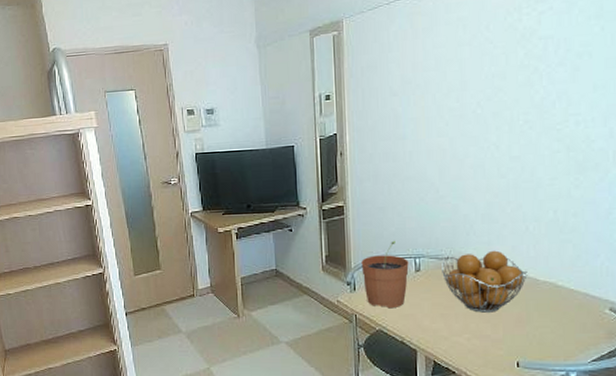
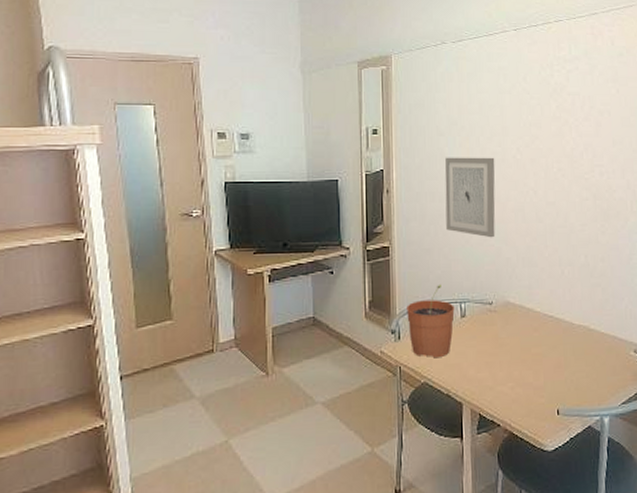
wall art: none [398,113,453,196] -> present [444,157,496,238]
fruit basket: present [442,250,528,313] -> none [486,294,564,359]

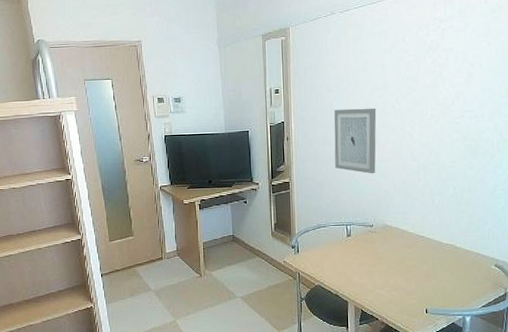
plant pot: present [406,284,455,359] -> none [303,210,342,267]

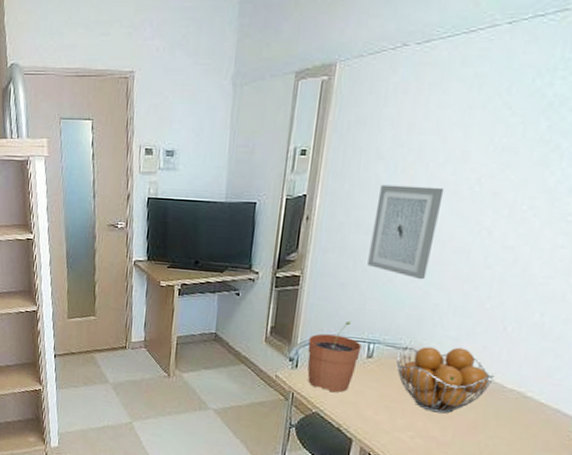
plant pot: none [303,210,342,267] -> present [307,320,362,393]
fruit basket: none [368,219,434,270] -> present [396,346,494,414]

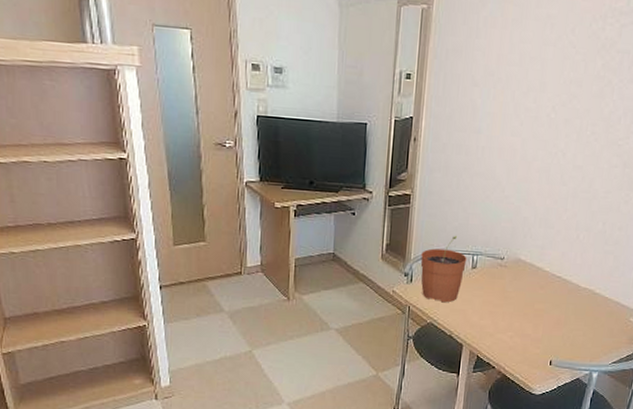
wall art: present [367,184,444,280] -> none [469,109,528,196]
fruit basket: present [396,346,494,414] -> none [496,254,572,314]

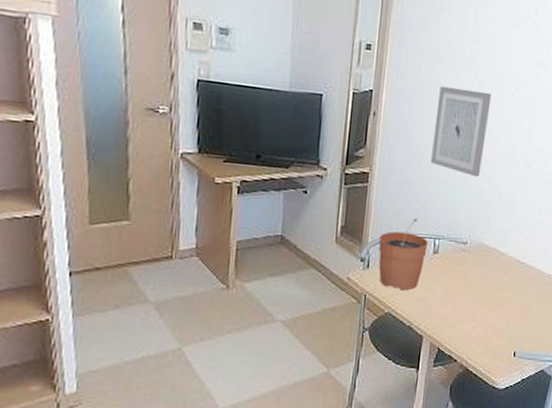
wall art: none [469,109,528,196] -> present [431,85,492,178]

